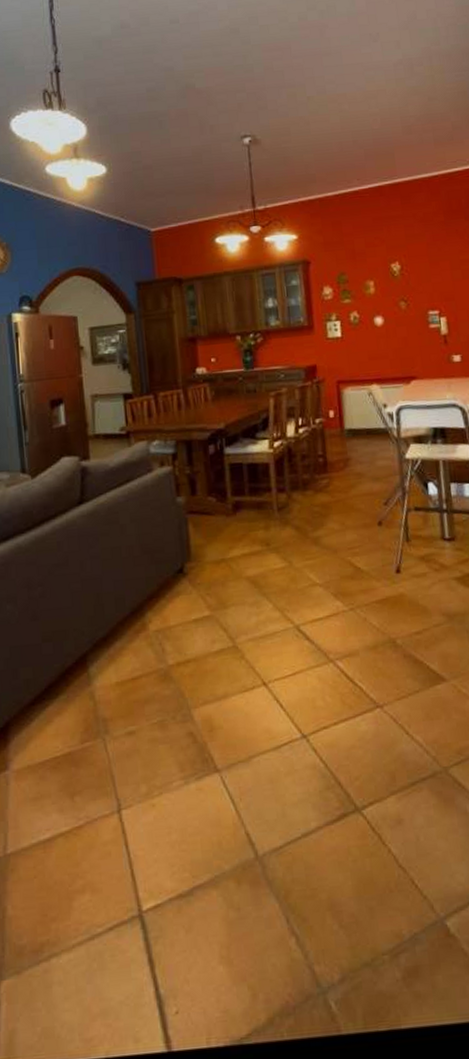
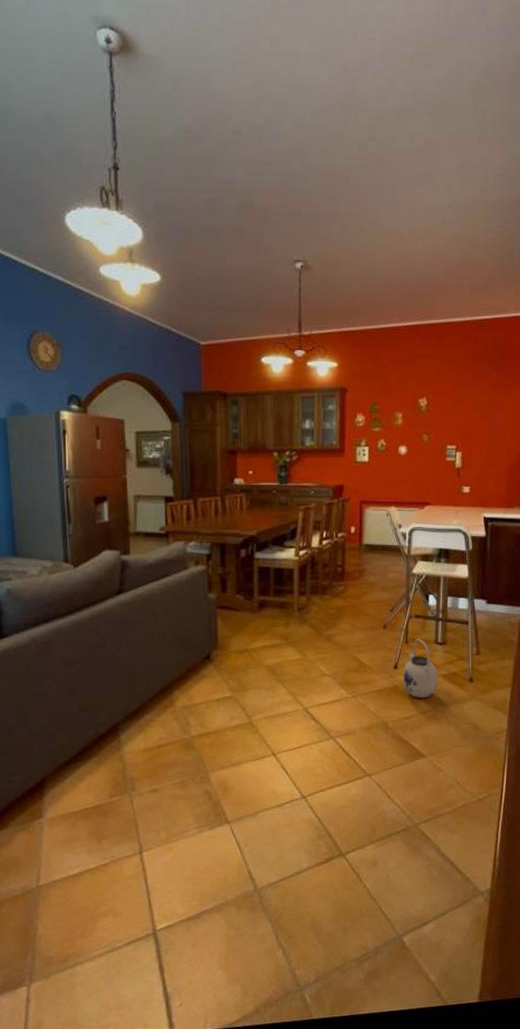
teapot: none [407,535,451,608] -> present [403,638,437,699]

